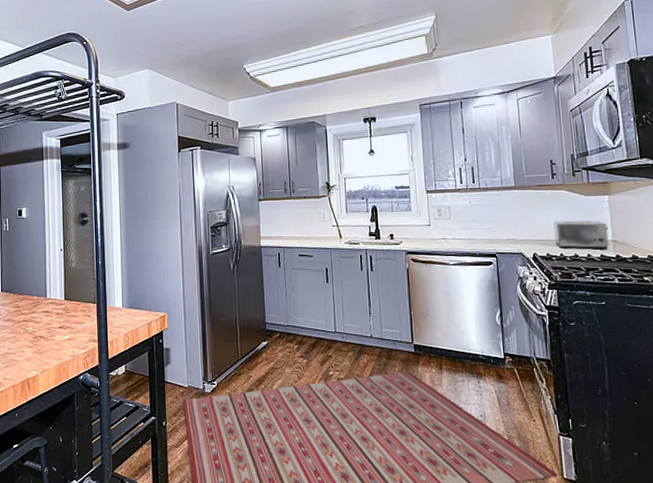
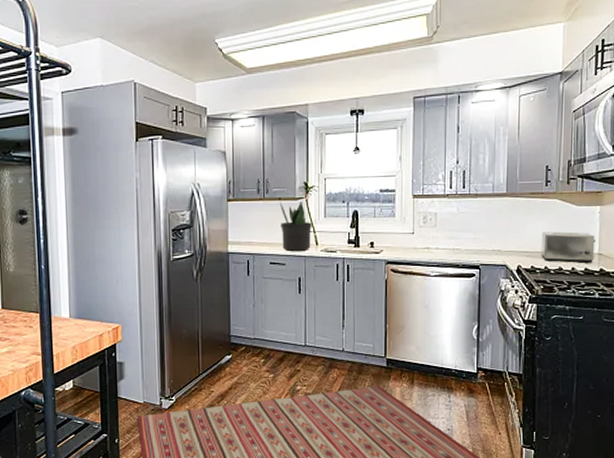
planter: none [304,199,335,245] -> present [279,201,312,252]

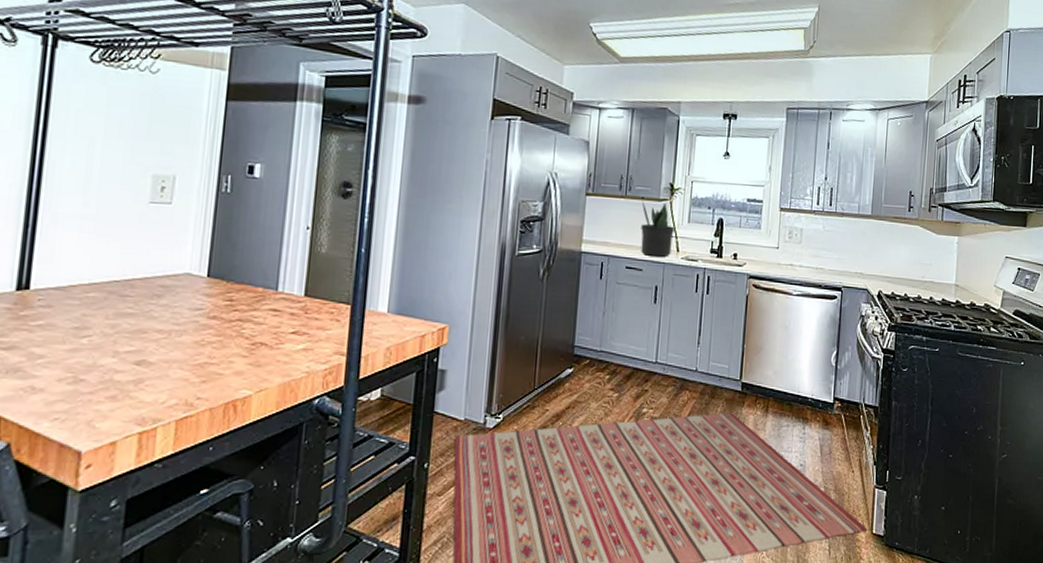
toaster: present [541,231,596,263] -> none [901,258,954,293]

